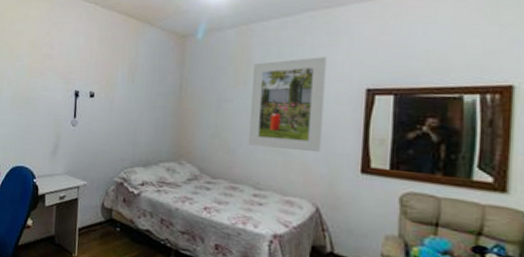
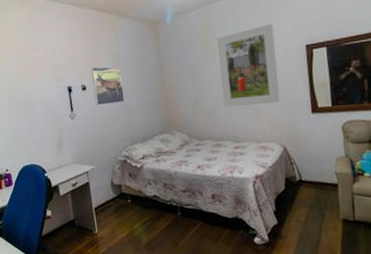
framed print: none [101,73,136,118] -> present [91,66,125,106]

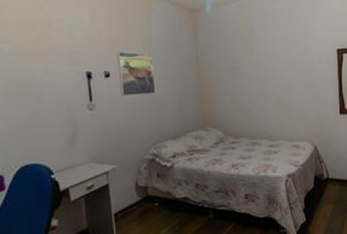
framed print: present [216,24,280,107] -> none [256,25,313,105]

